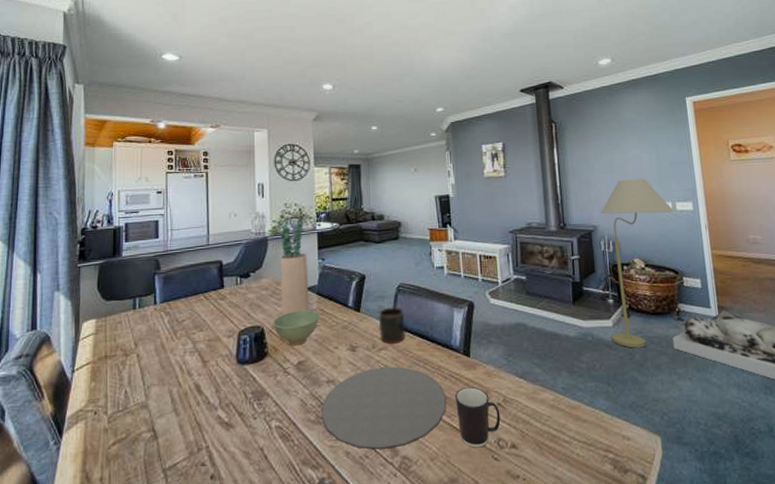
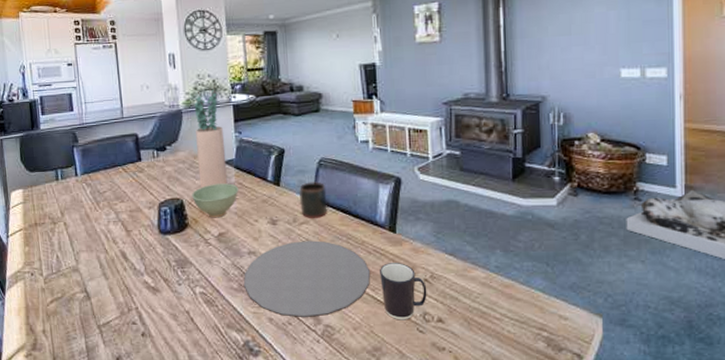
floor lamp: present [600,178,674,348] -> none [551,40,642,228]

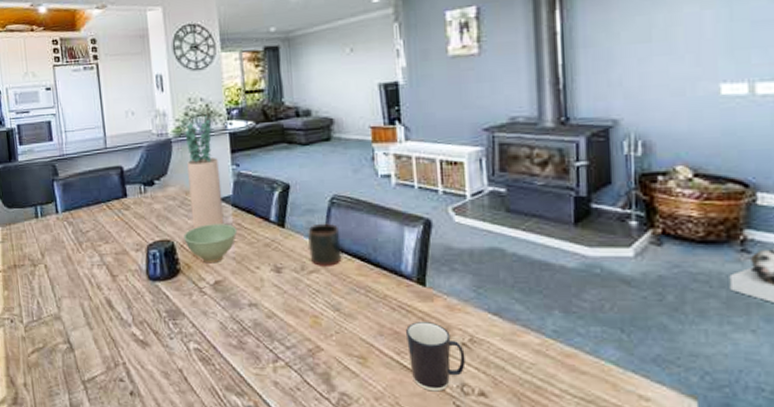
placemat: present [244,240,370,317] -> none [244,292,395,383]

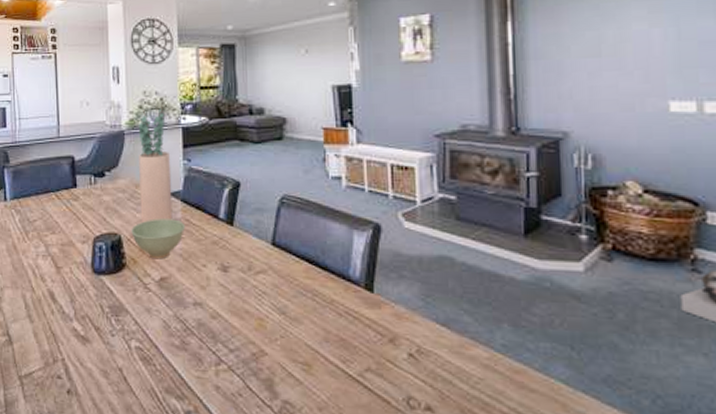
mug: present [308,223,341,266] -> none [255,223,289,267]
mug: present [406,322,466,392] -> none [352,329,412,404]

